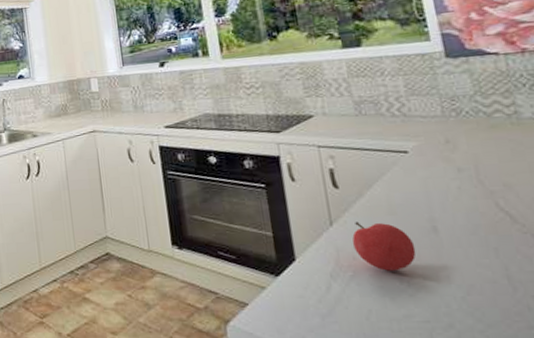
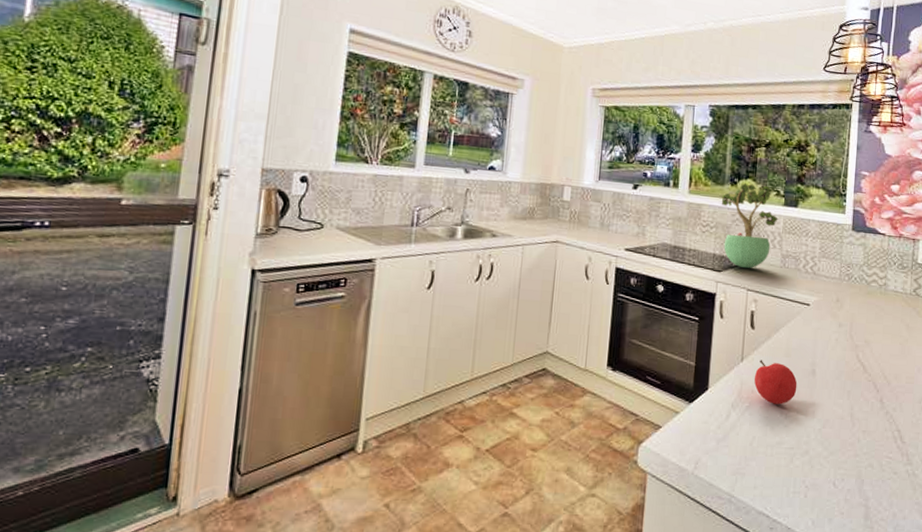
potted plant: none [261,31,339,125] -> present [721,182,778,269]

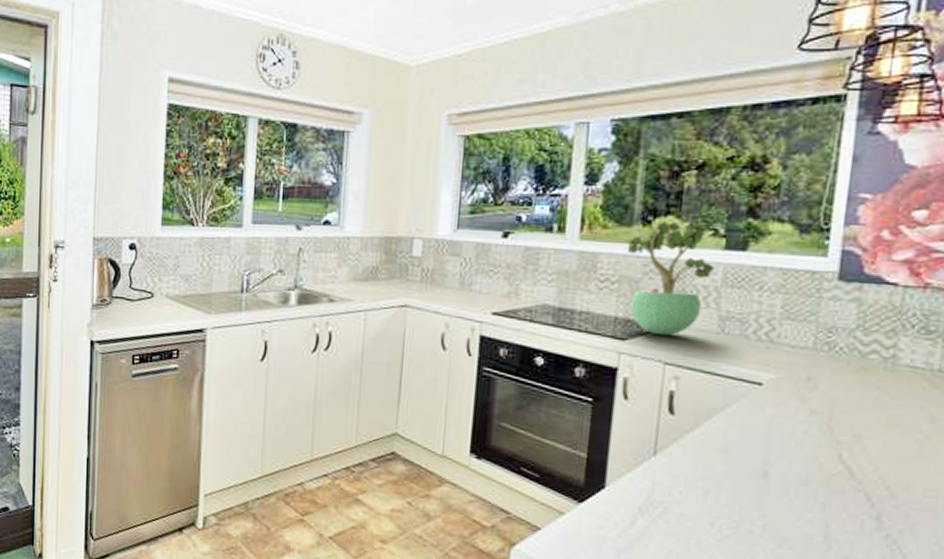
fruit: present [754,360,797,405] -> none [672,454,739,514]

